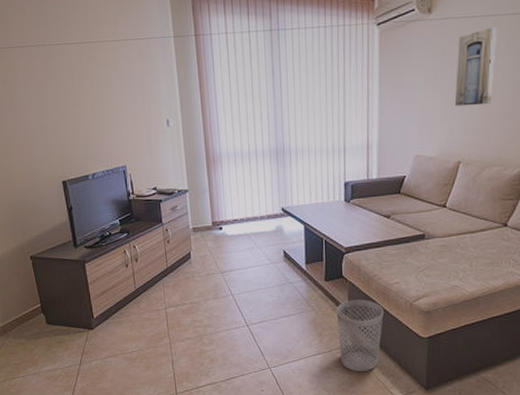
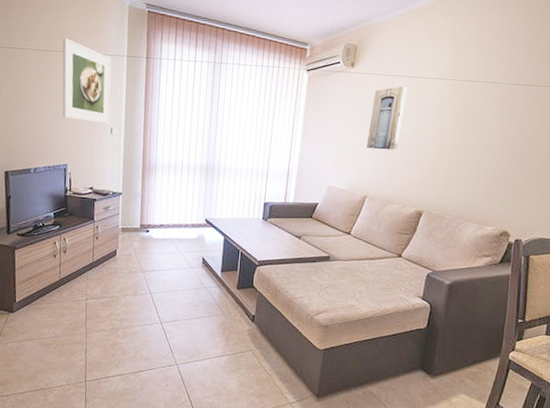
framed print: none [101,25,165,117] -> present [62,38,112,125]
wastebasket: present [336,300,384,372] -> none [243,308,287,376]

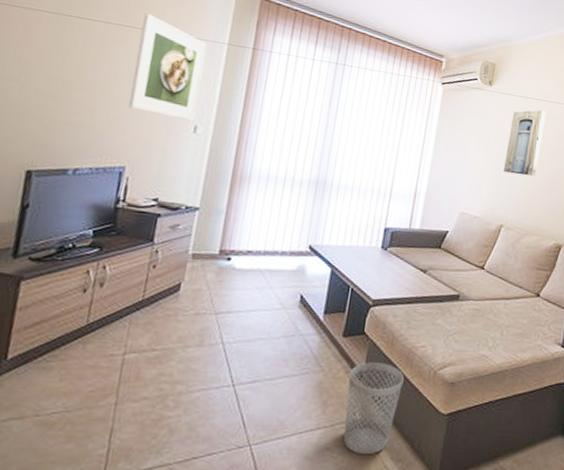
wastebasket: none [243,308,287,376] -> present [343,362,404,455]

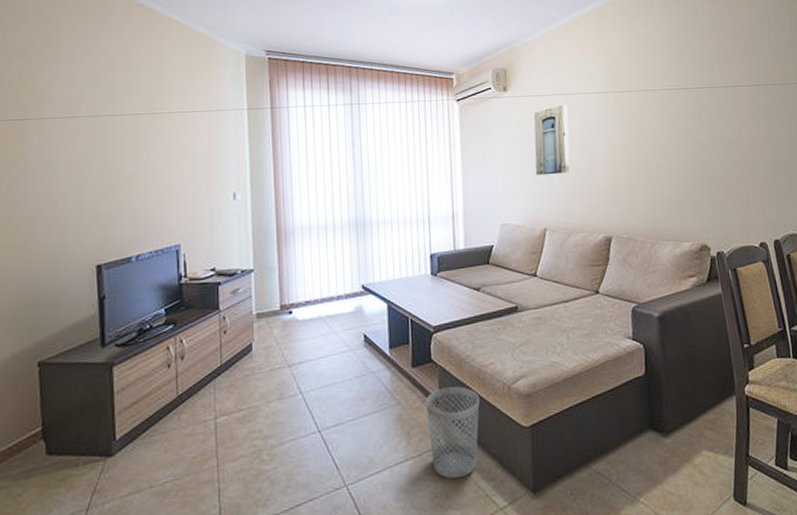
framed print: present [128,13,207,121] -> none [166,97,232,190]

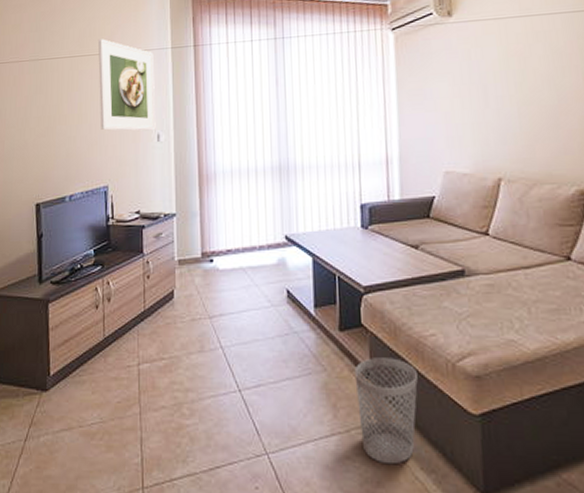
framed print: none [166,97,232,190] -> present [97,39,156,131]
wall art: present [533,105,570,176] -> none [485,29,532,115]

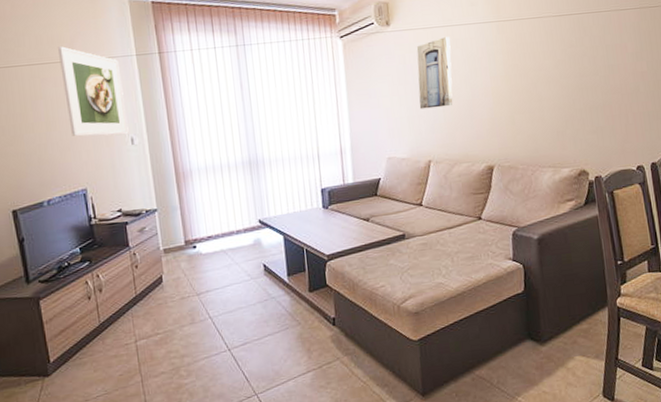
wastebasket: present [354,358,418,465] -> none [323,307,372,387]
wall art: none [485,29,532,115] -> present [416,37,453,109]

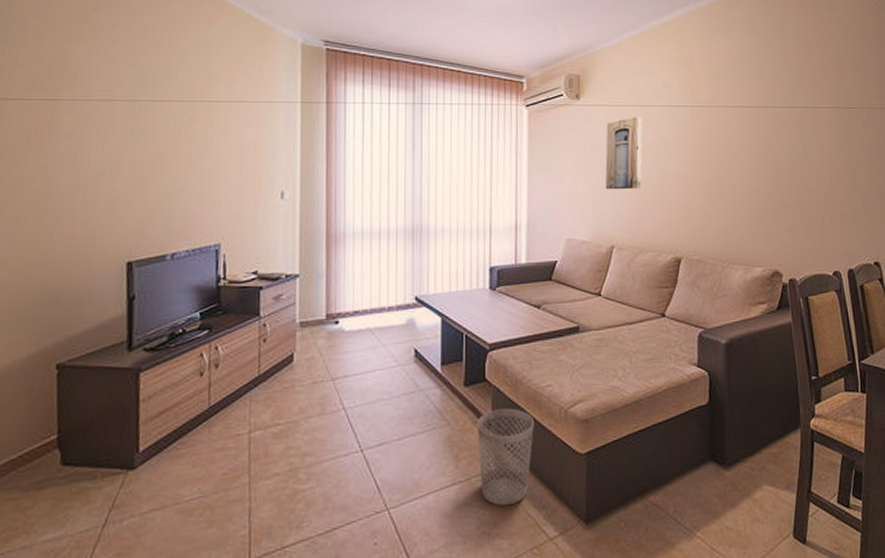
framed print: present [57,46,129,137] -> none [213,85,281,187]
wastebasket: none [323,307,372,387] -> present [477,408,534,506]

